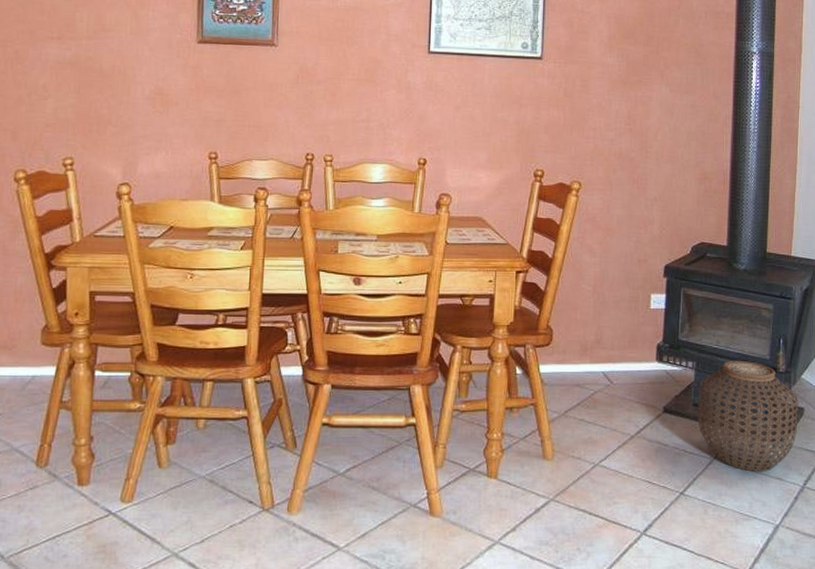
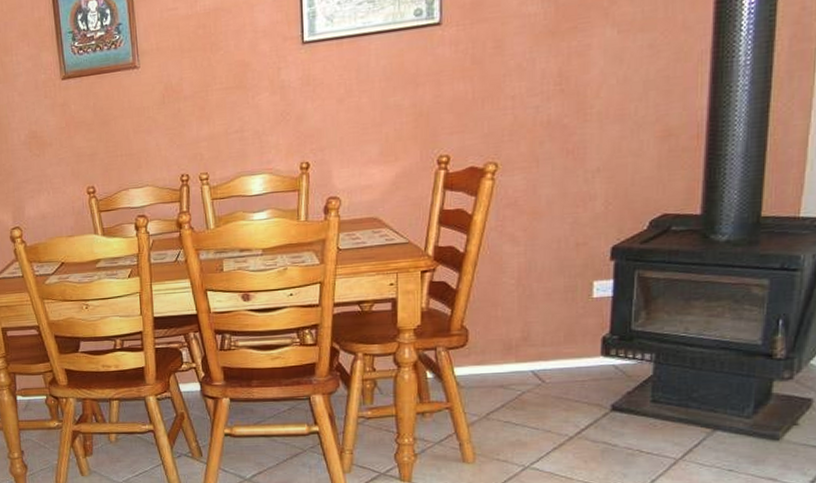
woven basket: present [698,360,798,472] -> none [657,348,804,472]

